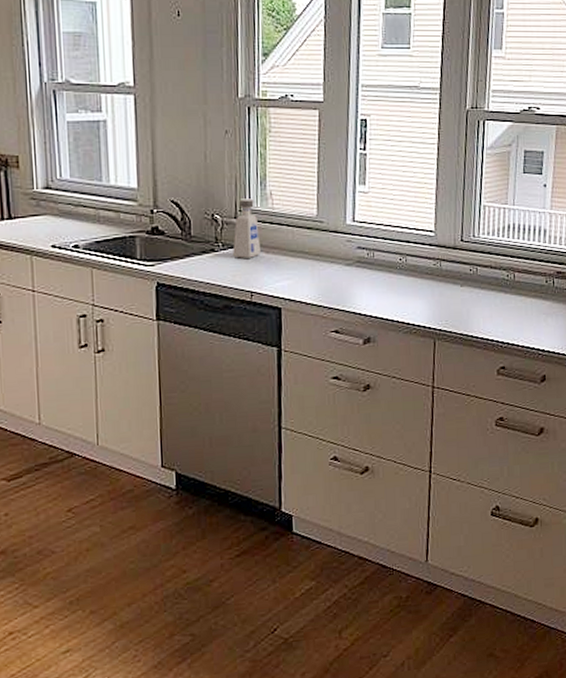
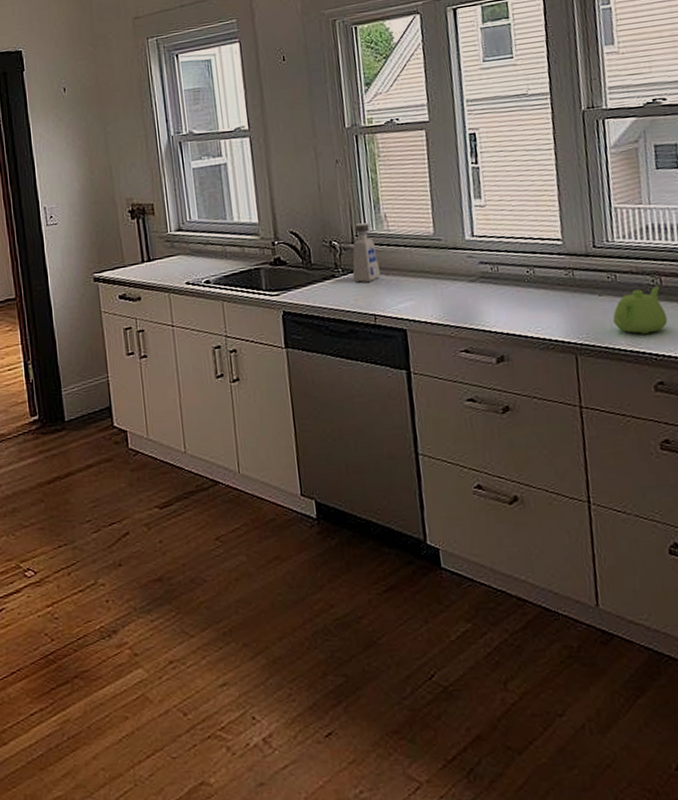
teapot: none [470,281,515,323] -> present [613,286,668,334]

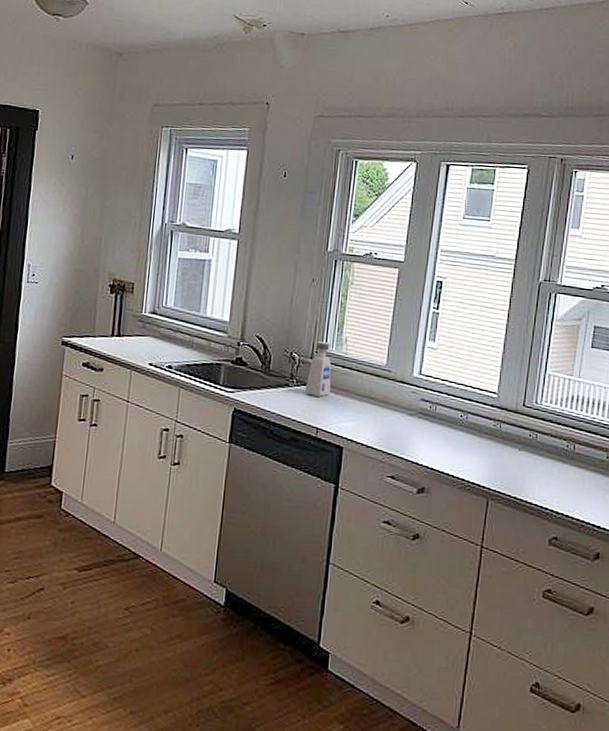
teapot: present [613,286,668,334] -> none [526,451,573,492]

